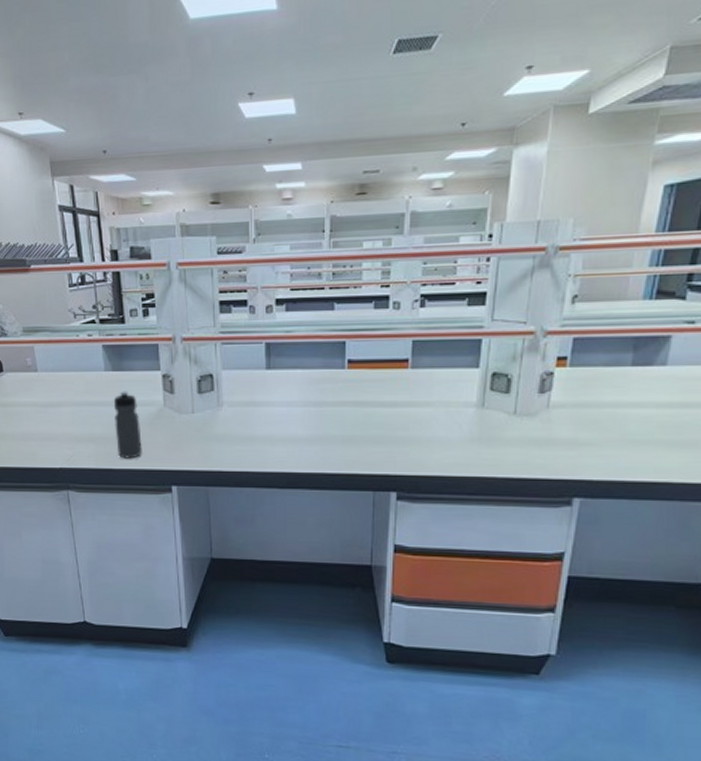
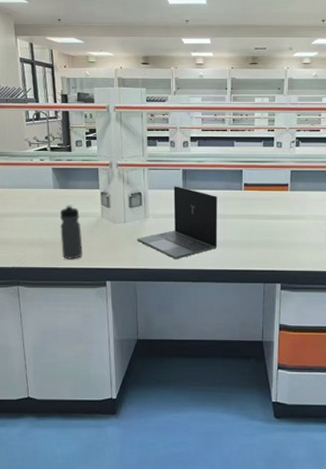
laptop: none [208,365,312,460] -> present [137,186,218,260]

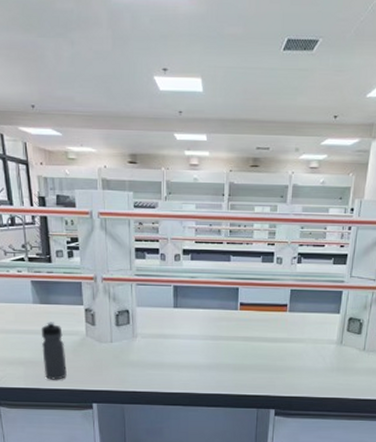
laptop: present [137,186,218,260] -> none [124,304,211,383]

